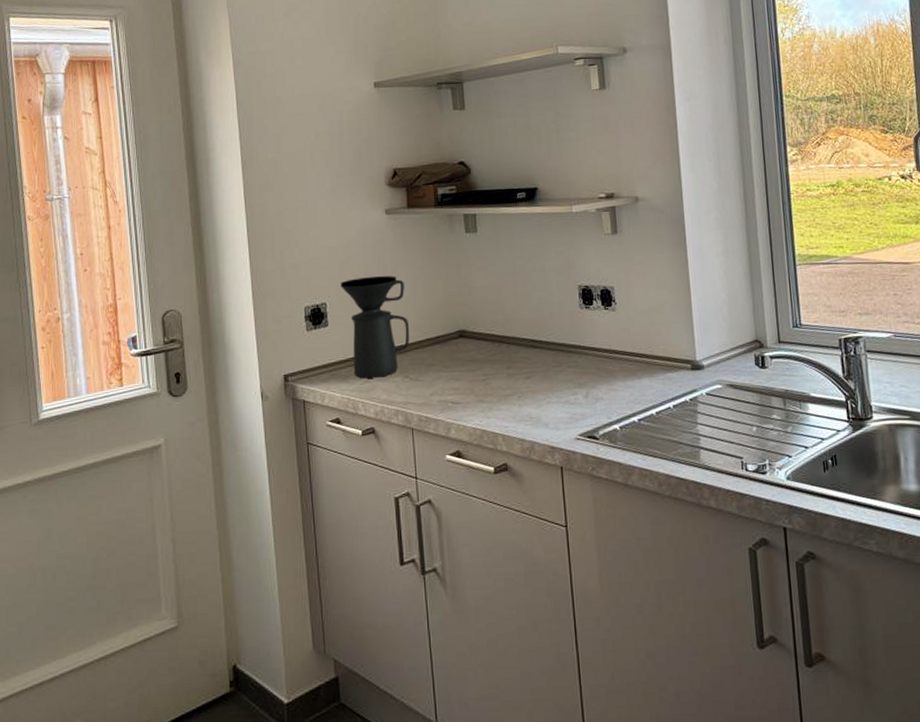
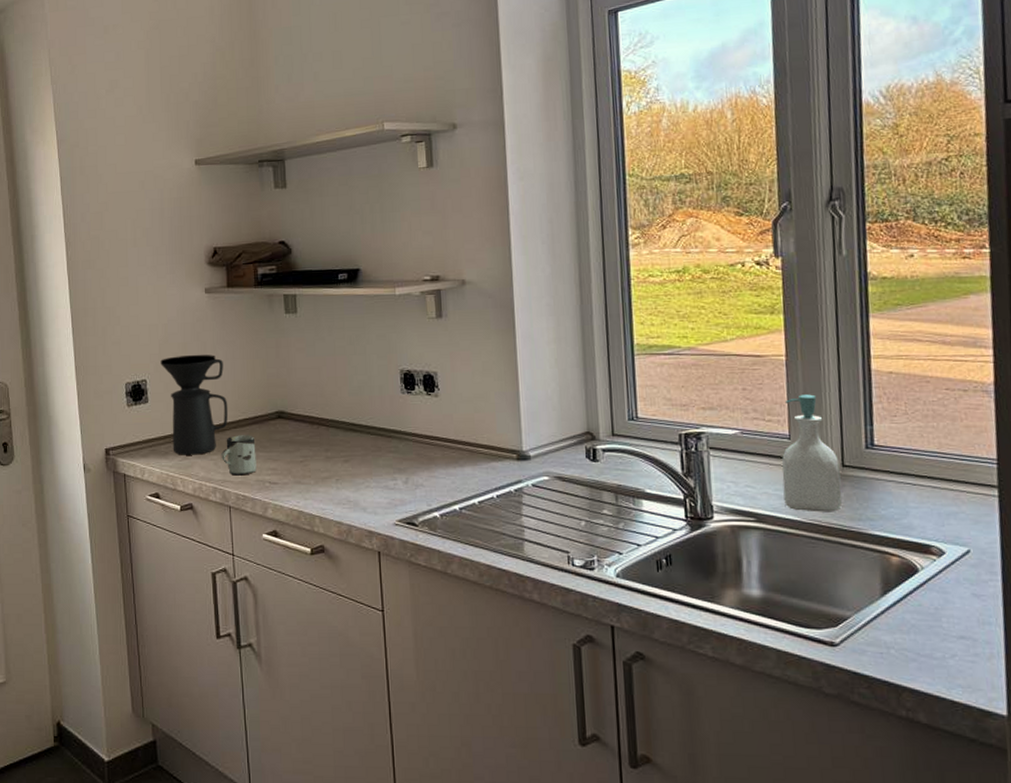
cup: none [403,355,439,397] -> present [221,435,257,476]

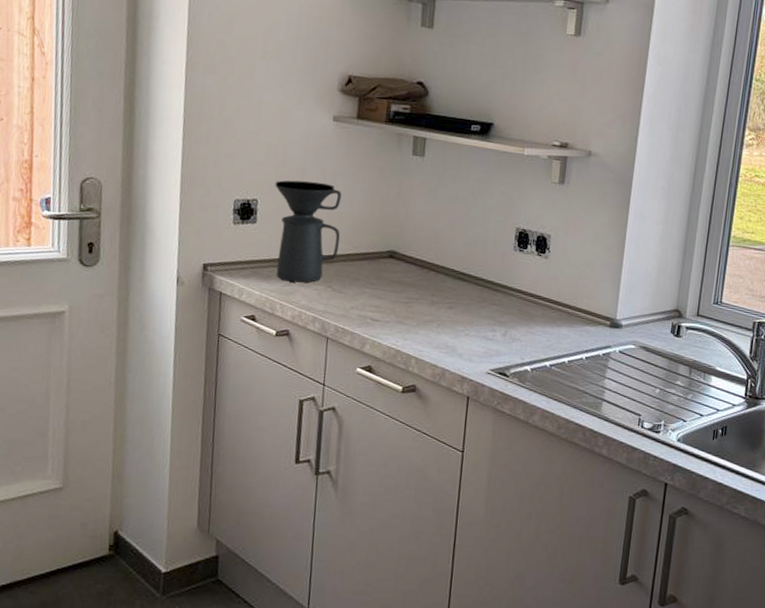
cup: present [221,435,257,476] -> none [326,268,363,309]

